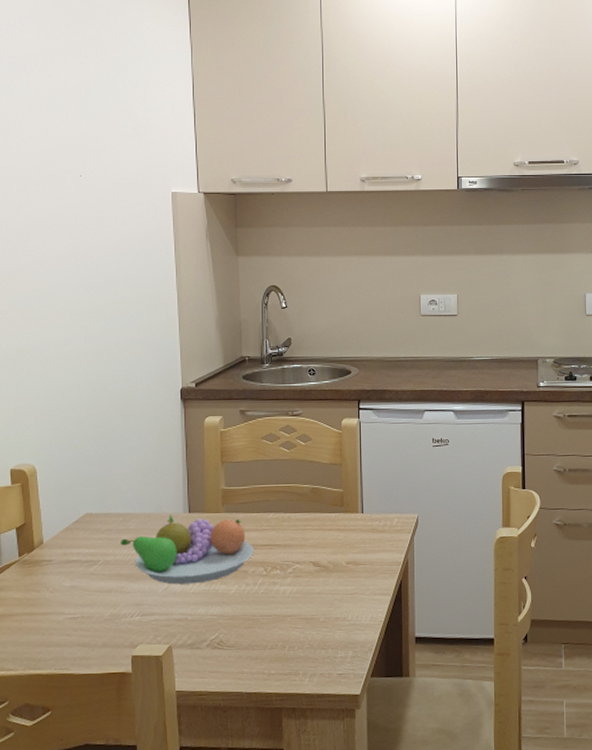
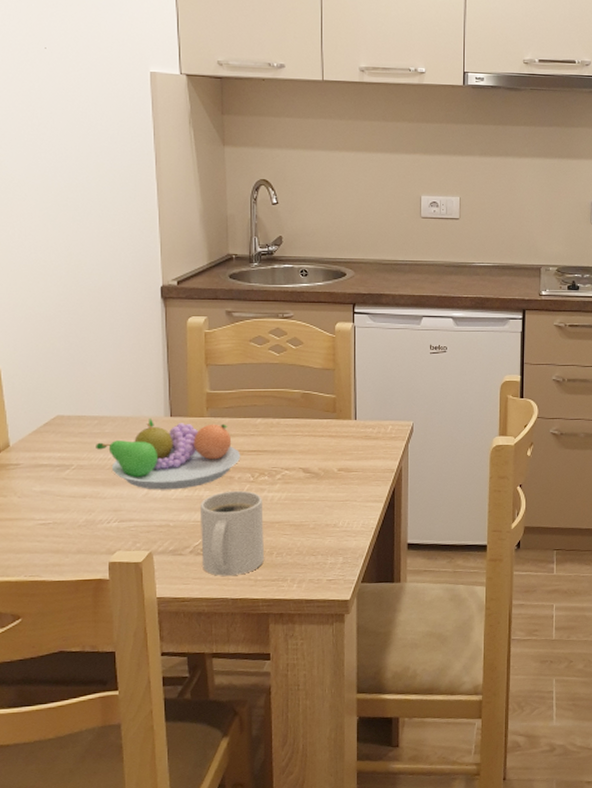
mug: none [216,584,277,670] -> present [199,490,264,576]

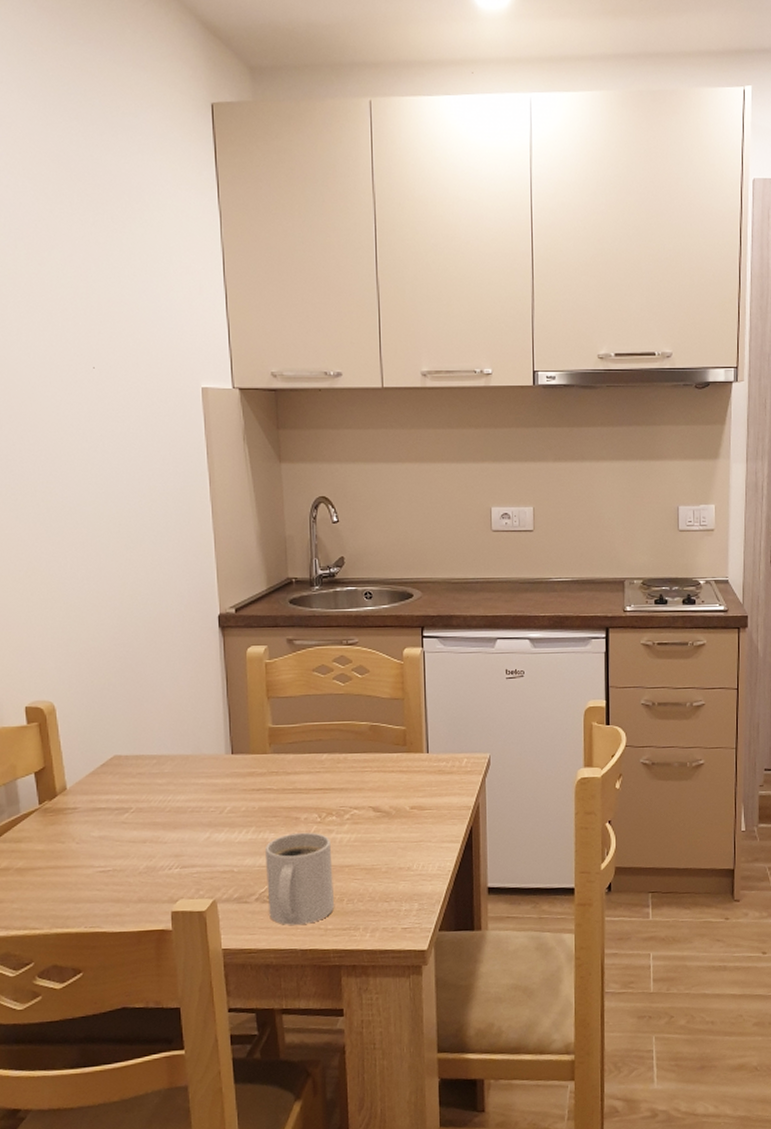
fruit bowl: present [96,418,241,490] -> none [155,756,307,833]

